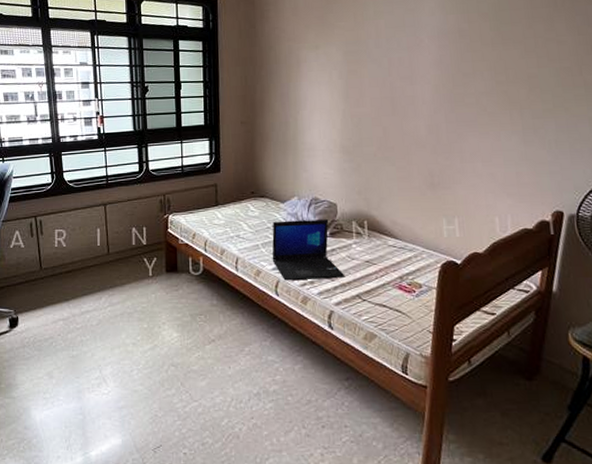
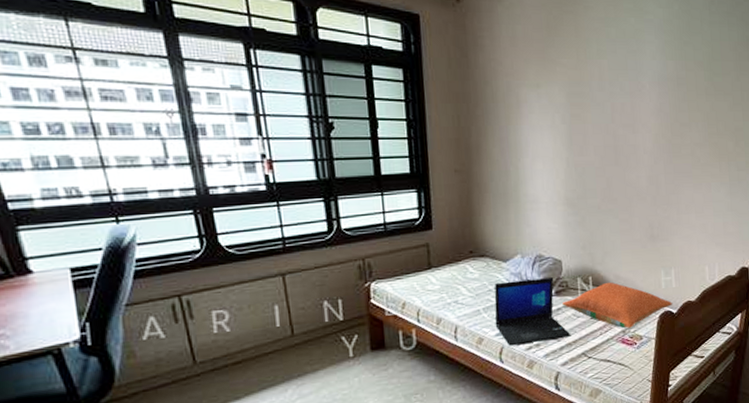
pillow: none [337,227,457,275] -> present [562,282,673,328]

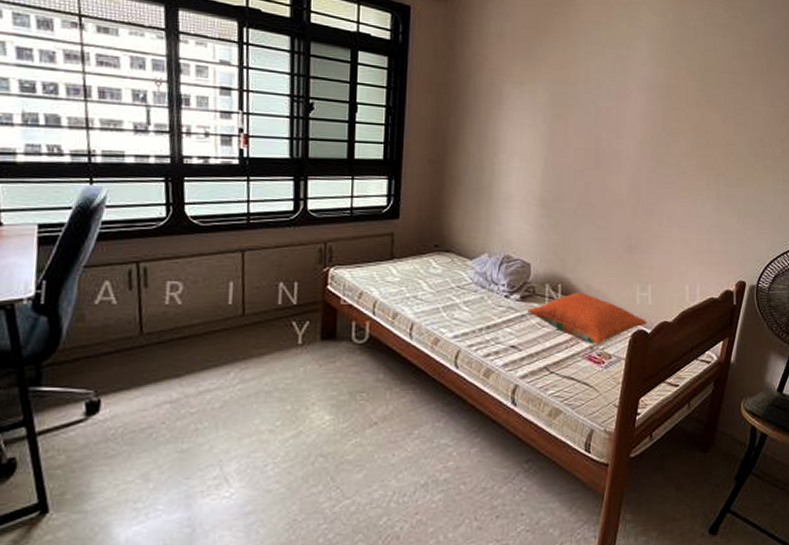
laptop: present [494,277,570,346] -> none [453,281,533,351]

